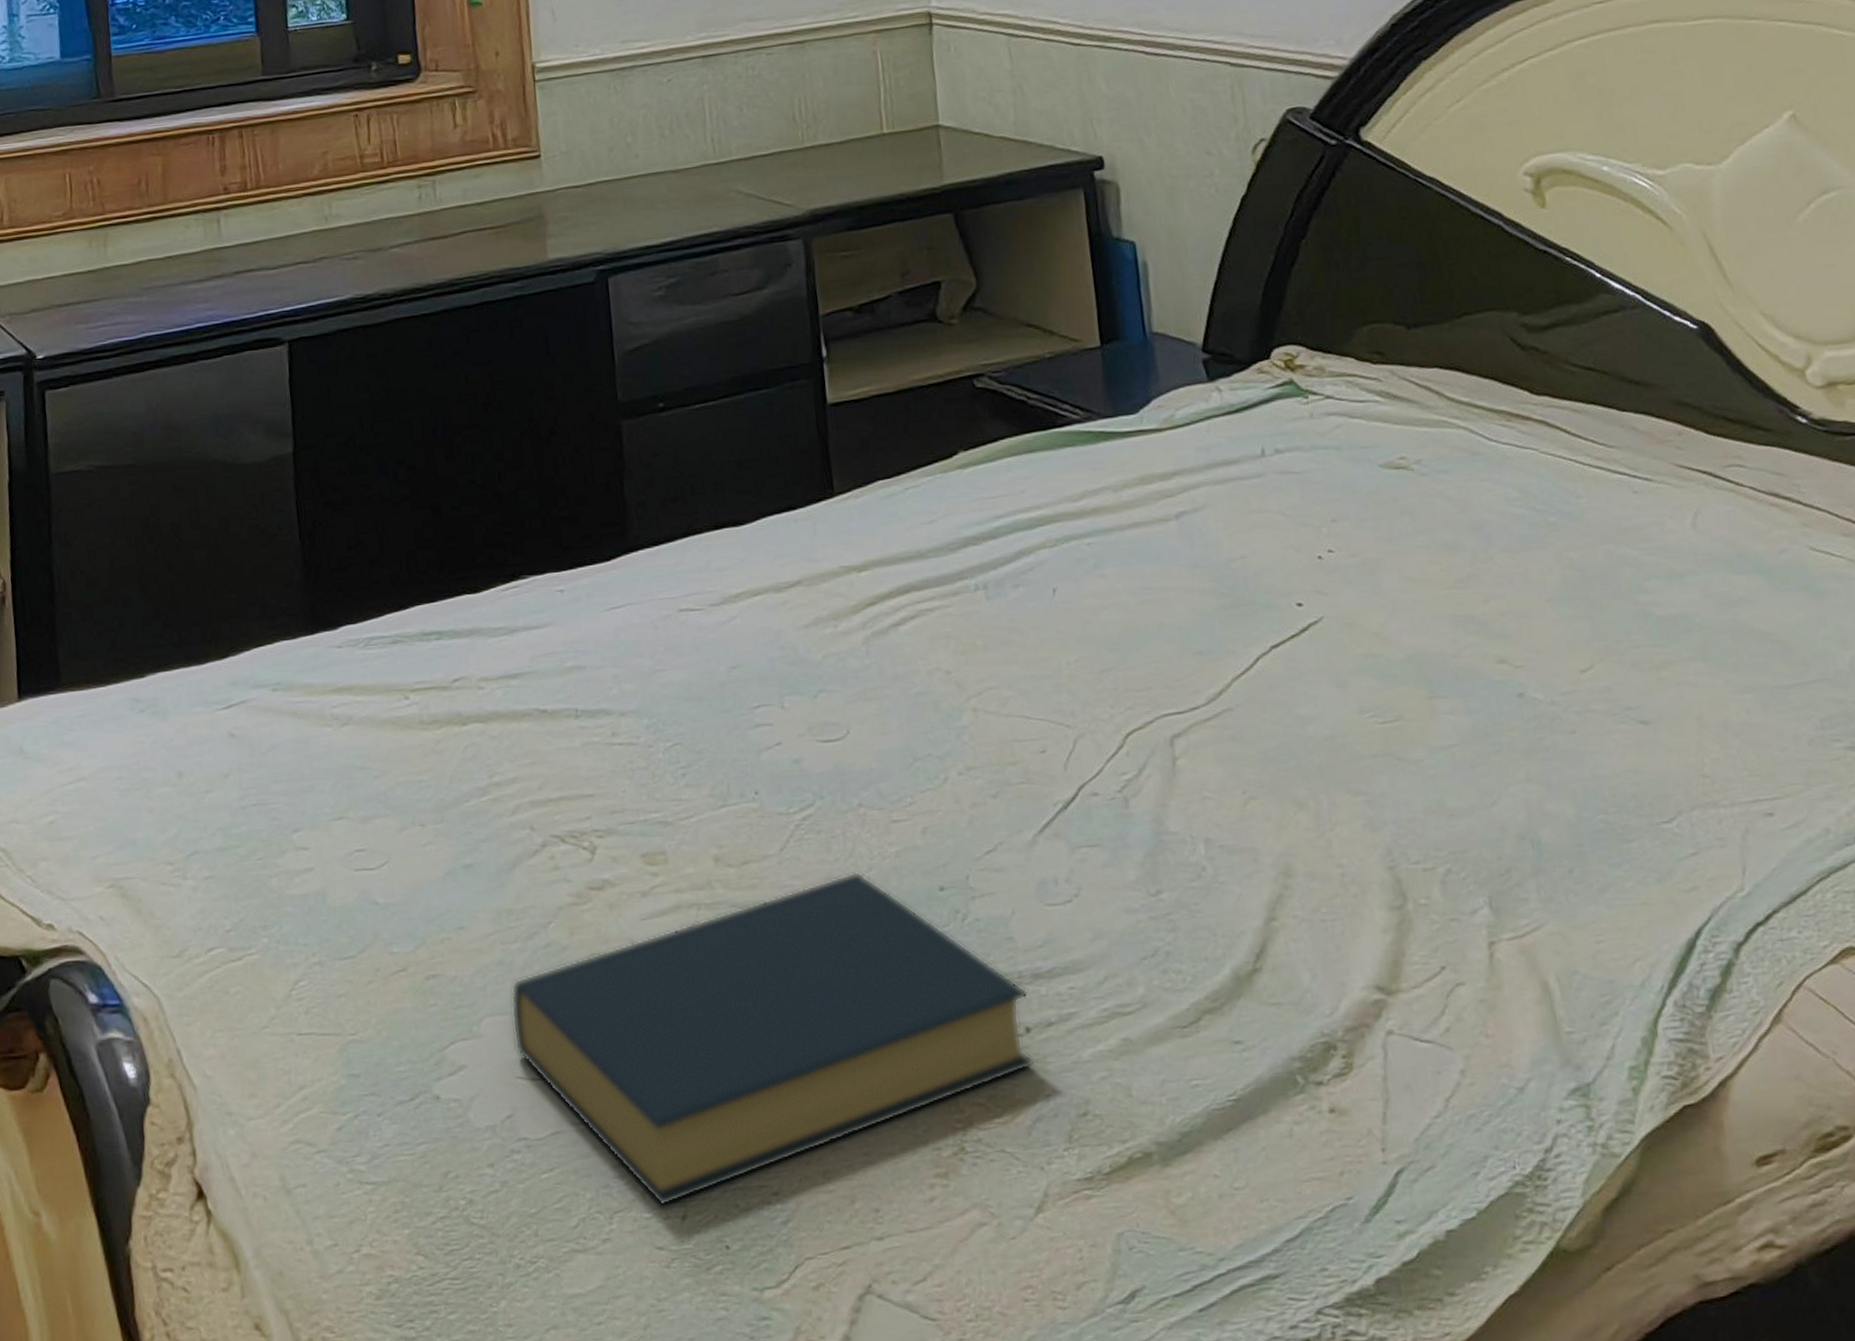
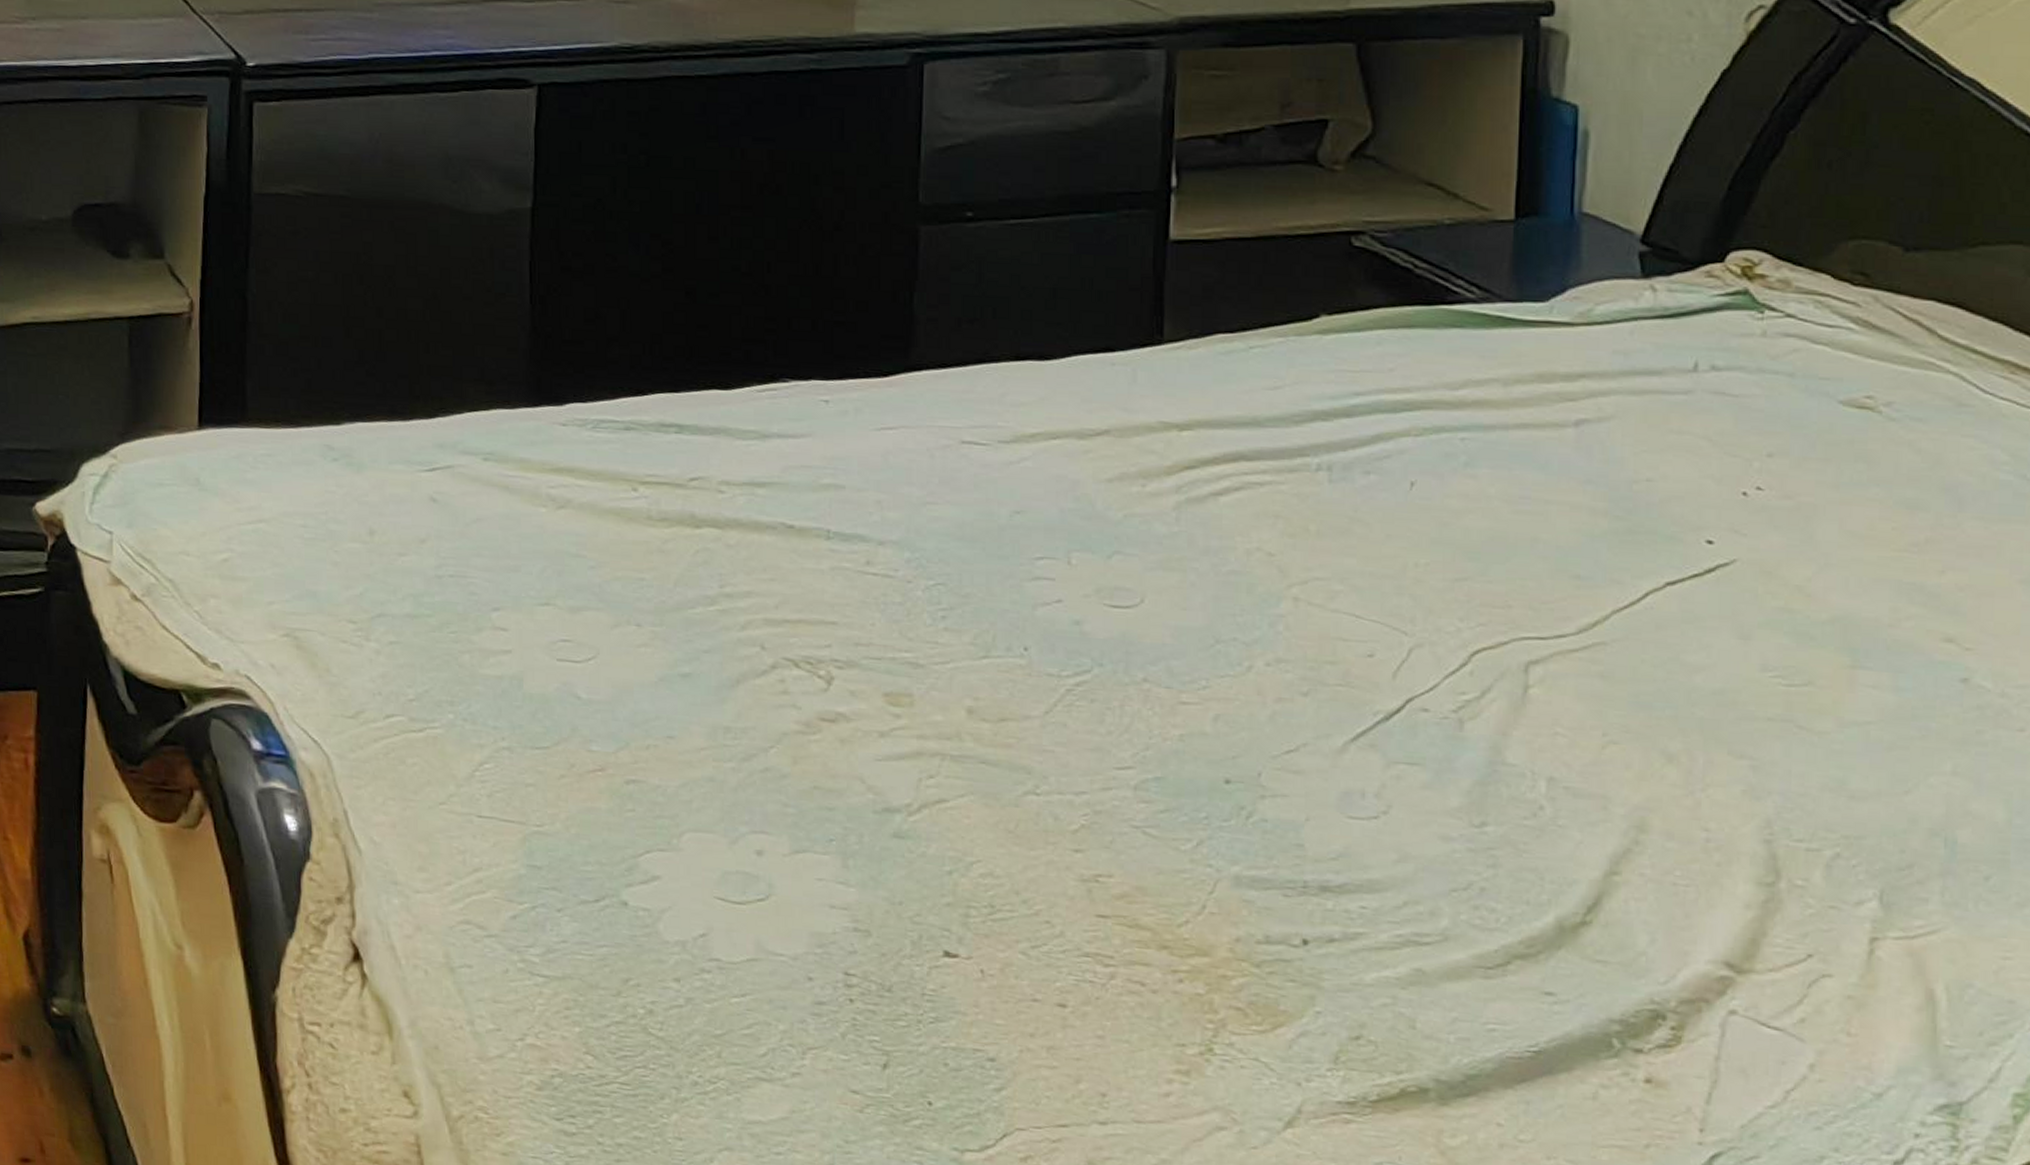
hardback book: present [510,871,1035,1206] -> none [717,747,1312,1052]

